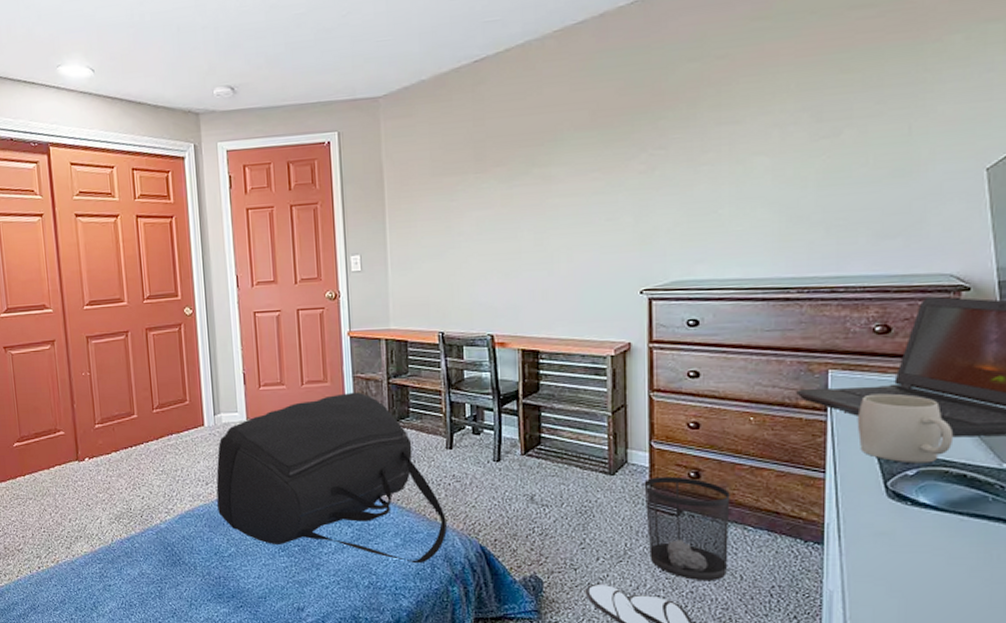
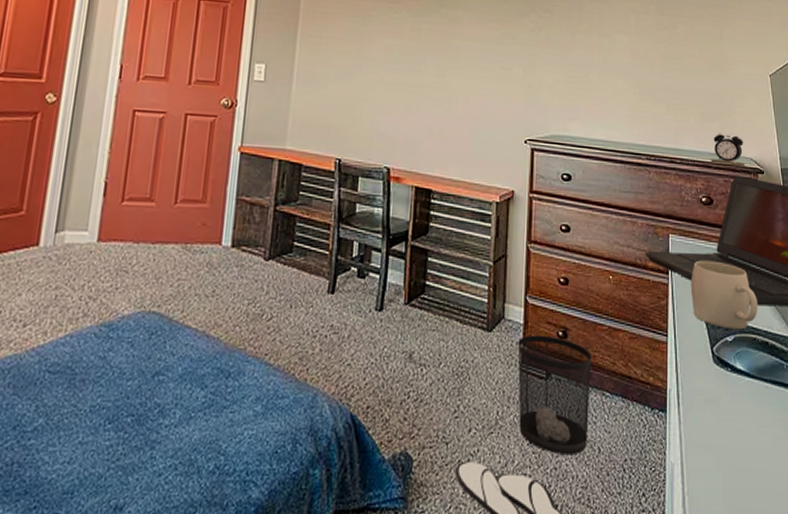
duffel bag: present [216,391,447,564] -> none [31,217,318,439]
alarm clock: none [889,247,942,287] -> present [711,131,746,167]

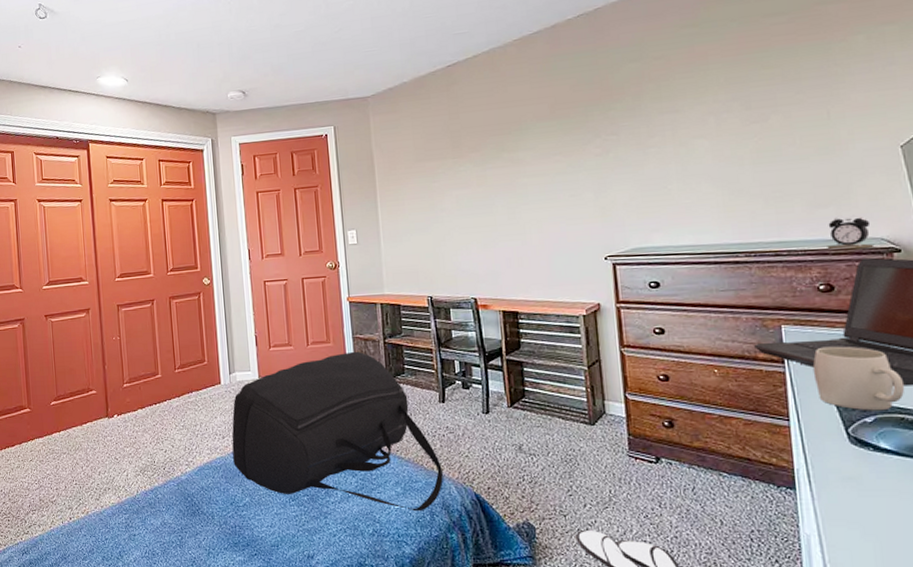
duffel bag: none [31,217,318,439] -> present [232,351,443,512]
waste bin: present [517,335,592,454] -> none [622,426,707,525]

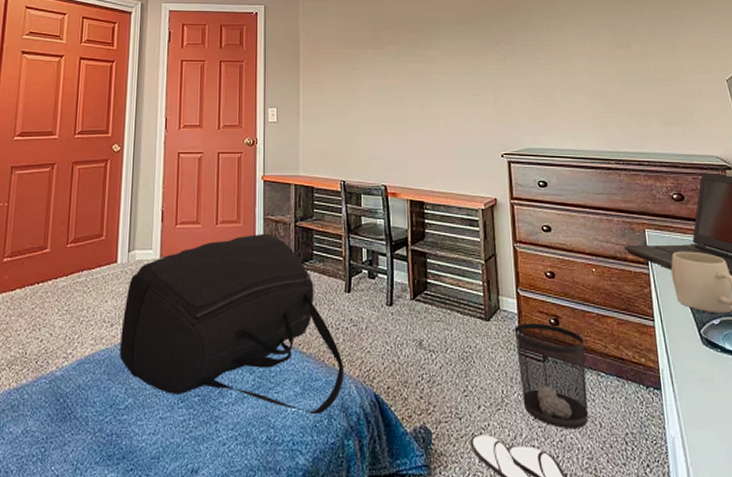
waste bin: none [622,426,707,525] -> present [514,323,588,428]
alarm clock: present [827,214,875,250] -> none [677,134,712,165]

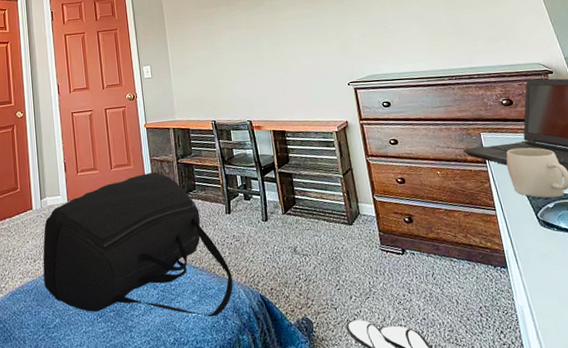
waste bin: present [514,323,588,428] -> none [374,222,446,308]

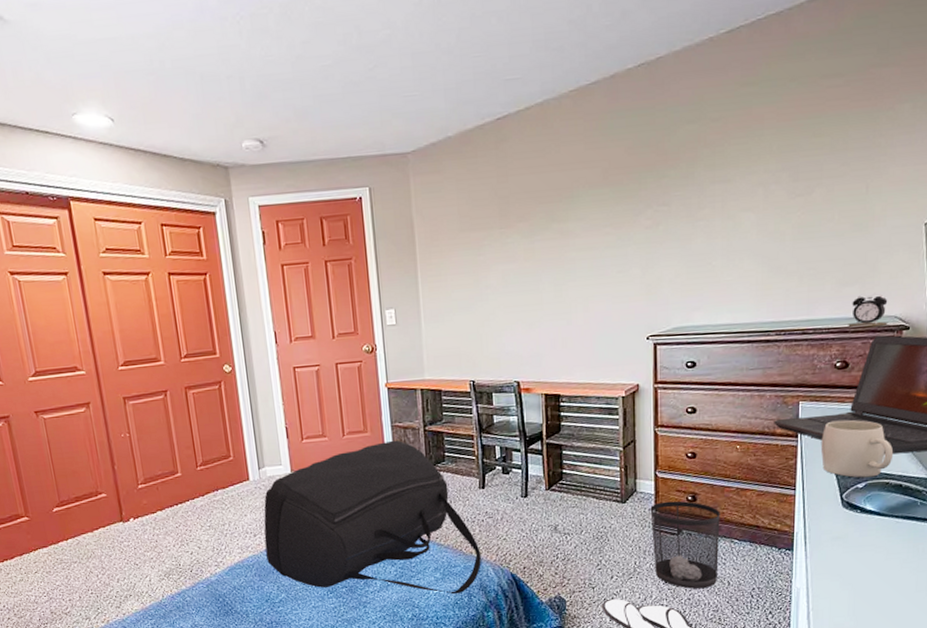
waste bin: none [374,222,446,308] -> present [650,500,720,589]
alarm clock: none [502,46,535,73] -> present [848,292,888,328]

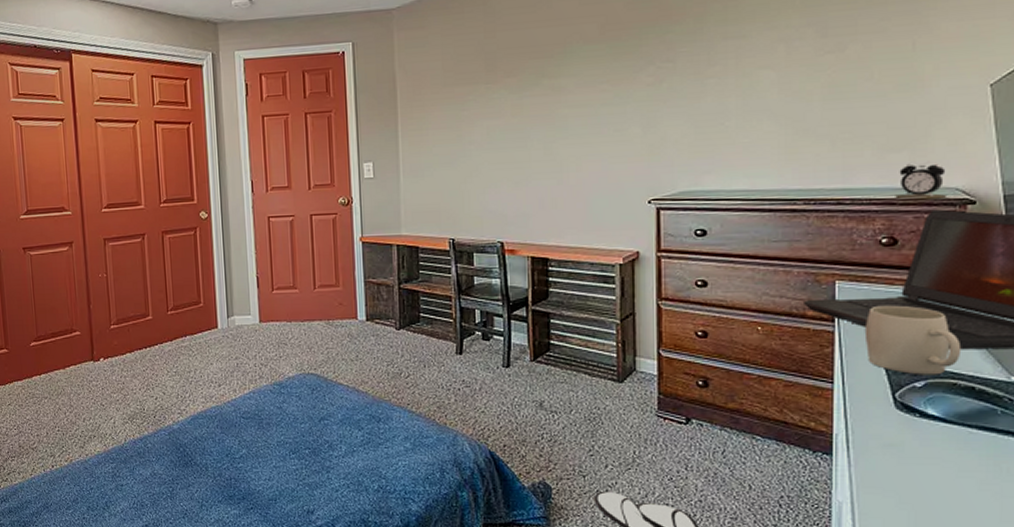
duffel bag: present [263,440,481,594] -> none [228,296,456,468]
waste bin: present [650,500,720,589] -> none [652,385,738,489]

